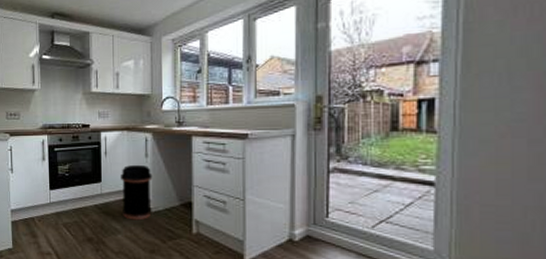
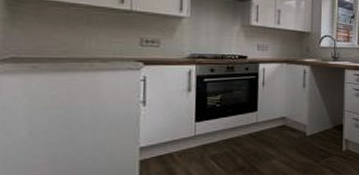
trash can: present [120,164,153,221] -> none [277,93,309,145]

